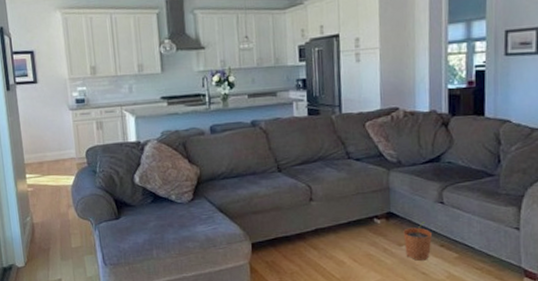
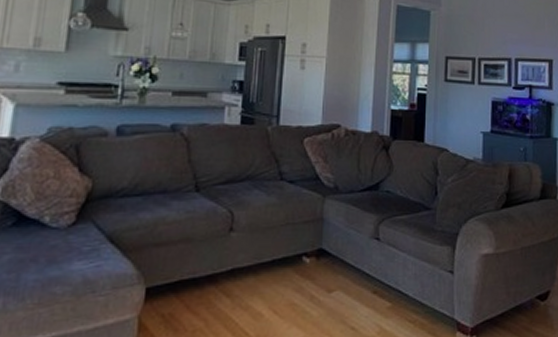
plant pot: present [403,222,432,261] -> none [334,262,365,312]

